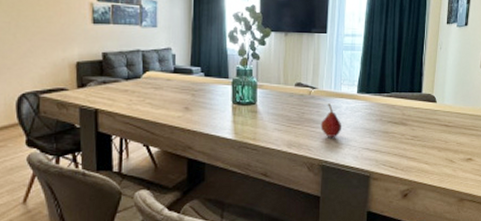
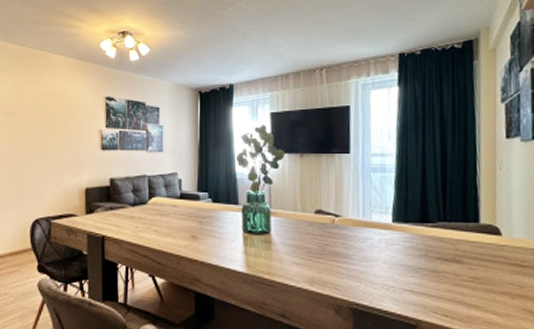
fruit: present [320,103,342,137] -> none [348,234,376,275]

